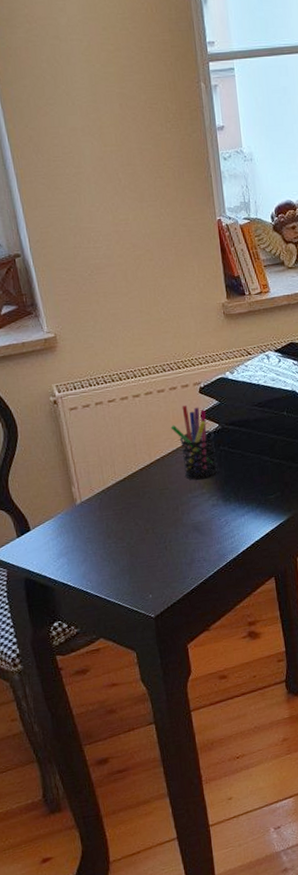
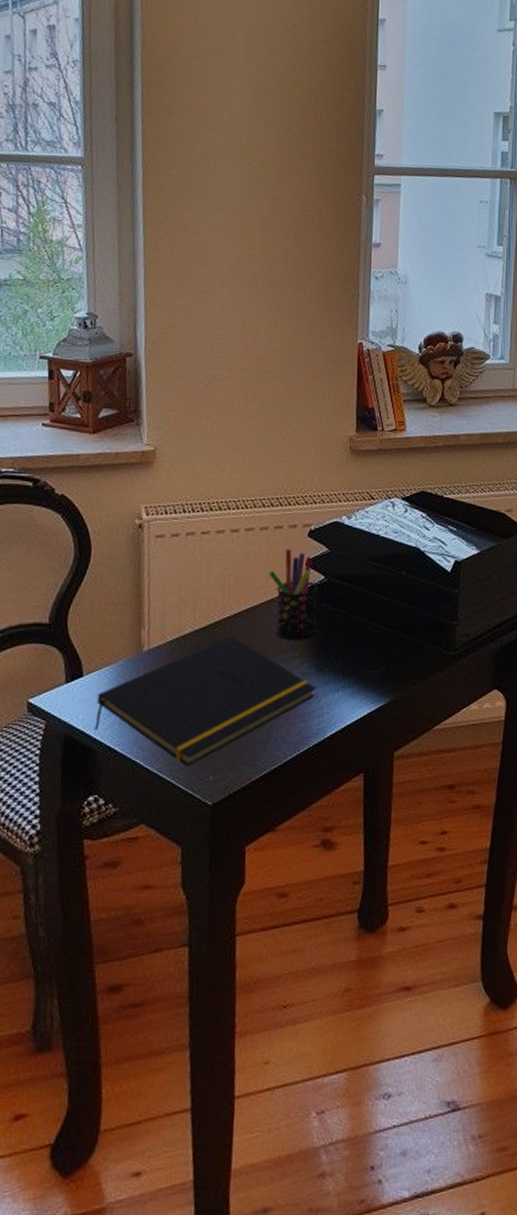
notepad: none [45,483,225,590] -> present [95,636,316,767]

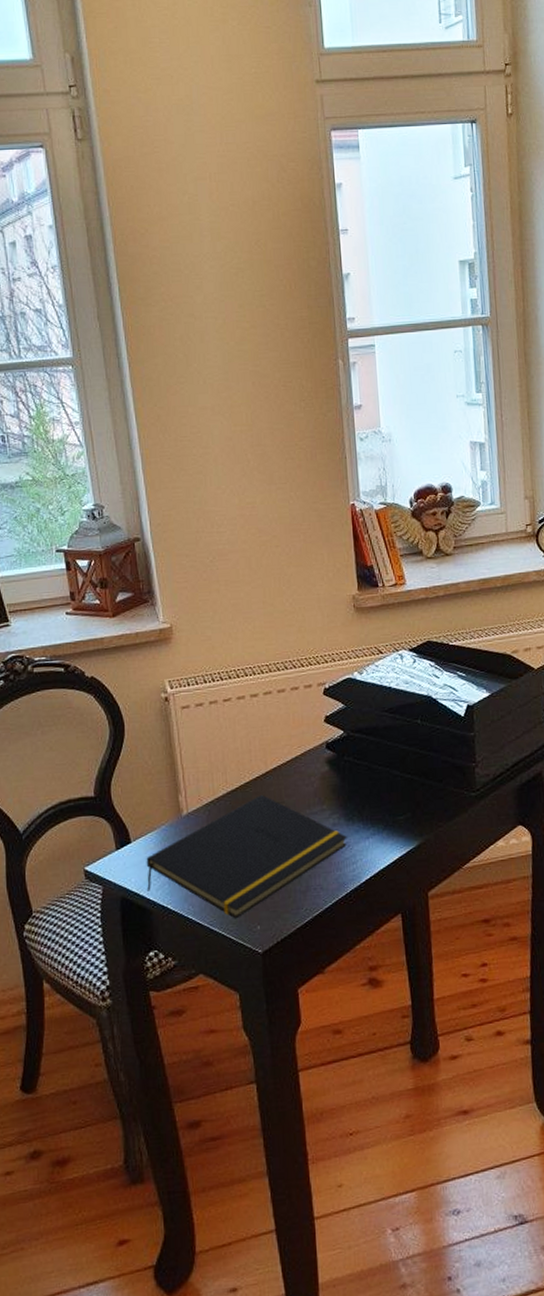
pen holder: present [268,548,318,641] -> none [290,707,342,795]

